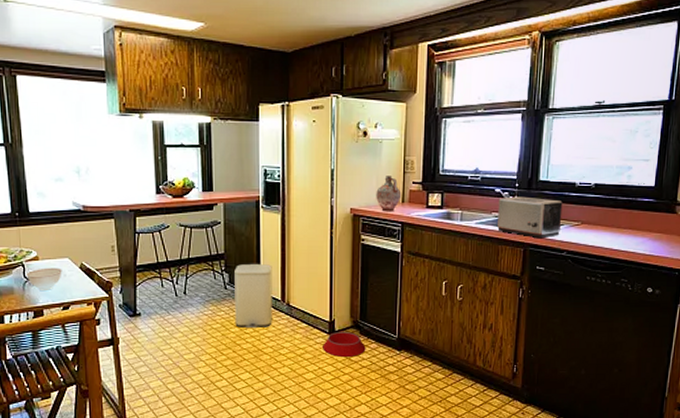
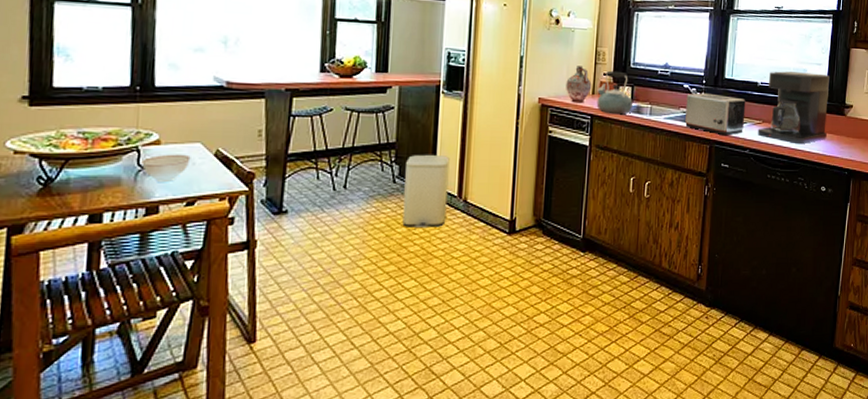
pet bowl: present [323,332,366,357] -> none [501,232,549,260]
kettle: none [407,179,443,222] -> present [596,70,633,115]
coffee maker: none [576,170,658,245] -> present [757,71,829,145]

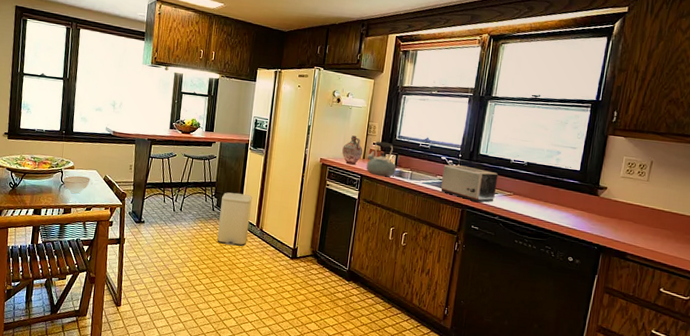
coffee maker: present [757,71,829,145] -> none [507,151,584,217]

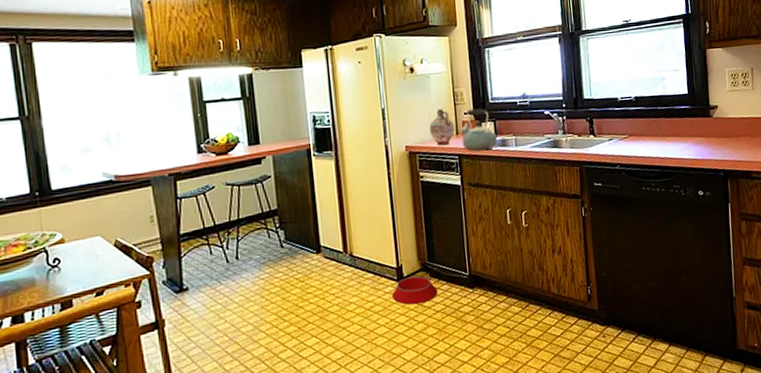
bowl: present [63,175,90,195] -> none [50,248,94,279]
pedal bin: present [217,192,252,247] -> none [290,214,336,288]
pet bowl: none [285,258,321,281] -> present [392,276,438,305]
toaster: present [440,164,498,203] -> none [549,116,611,156]

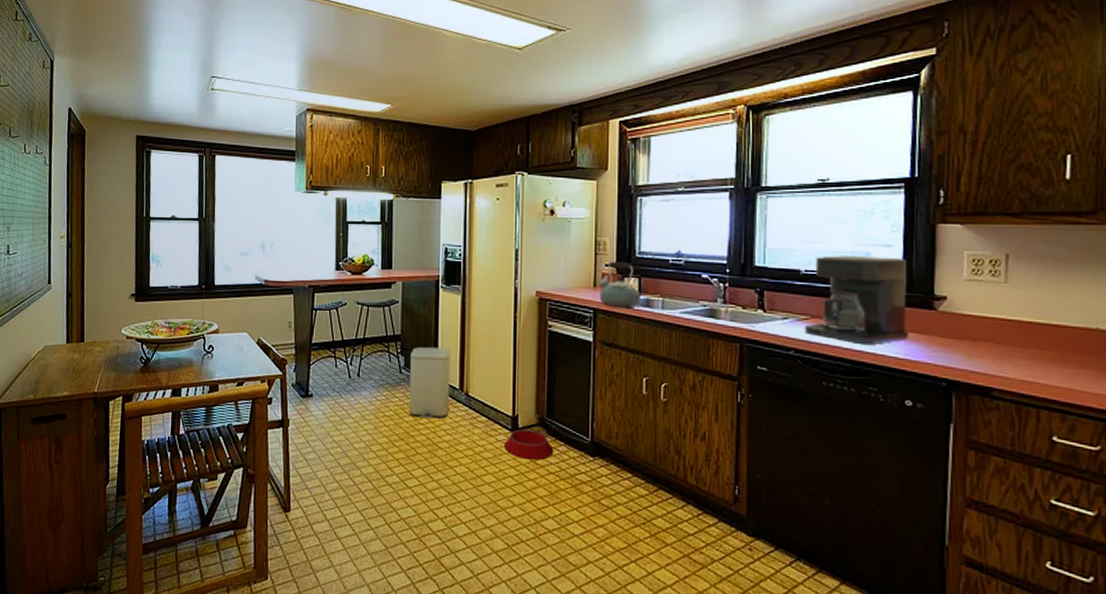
pedal bin: none [290,214,336,288] -> present [409,346,451,420]
ceramic jug: present [429,109,455,146] -> none [565,257,593,297]
coffee maker: none [625,79,696,153] -> present [804,256,908,346]

